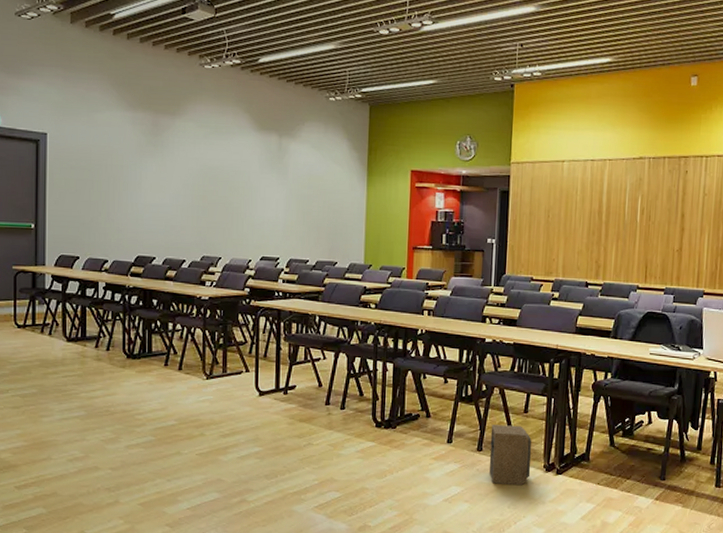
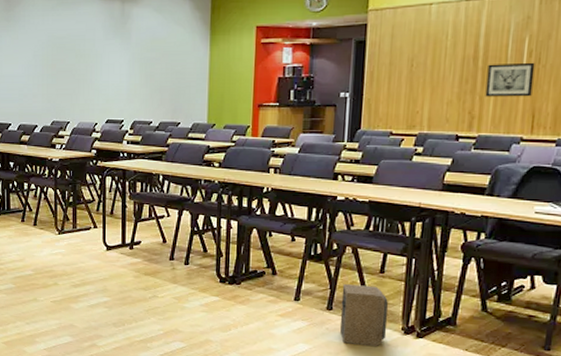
wall art: none [608,218,647,250] -> present [485,62,535,97]

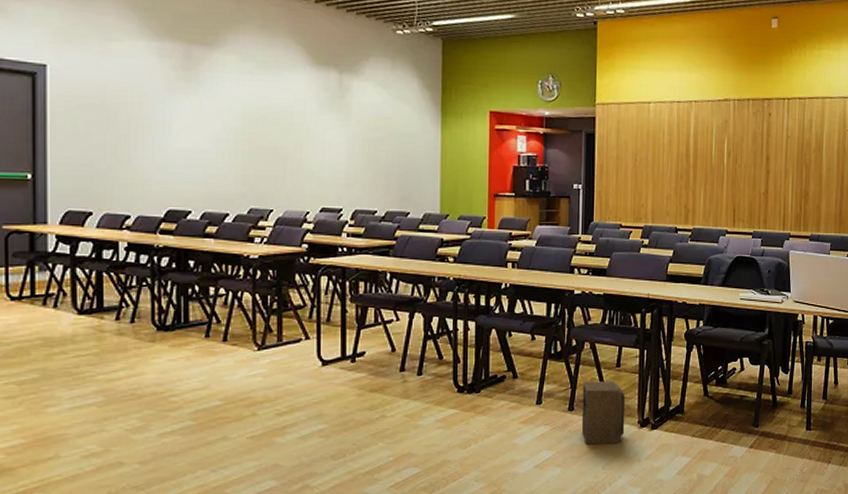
wall art: present [485,62,535,97] -> none [697,161,733,193]

